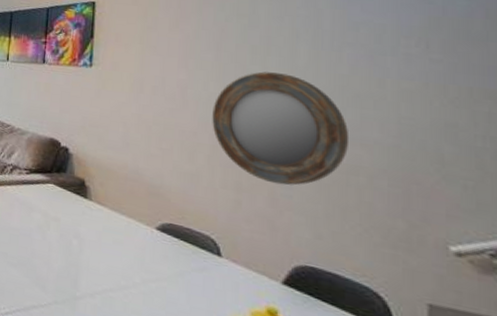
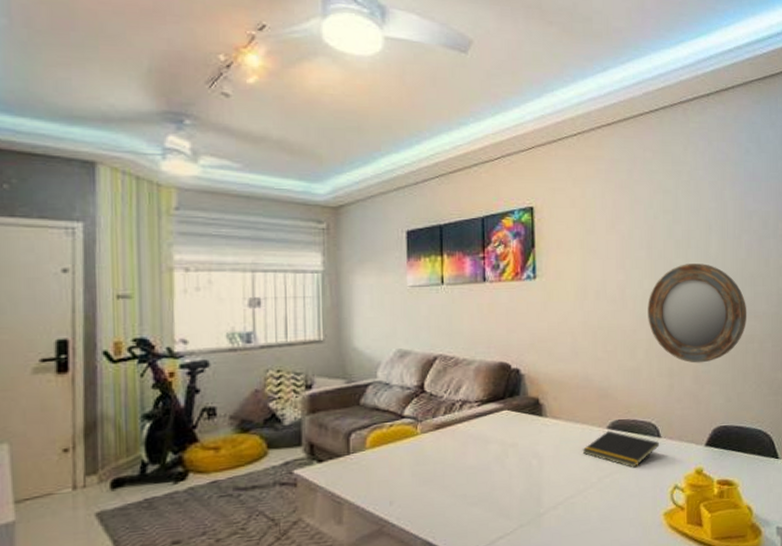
notepad: none [126,232,220,282] -> present [582,430,660,468]

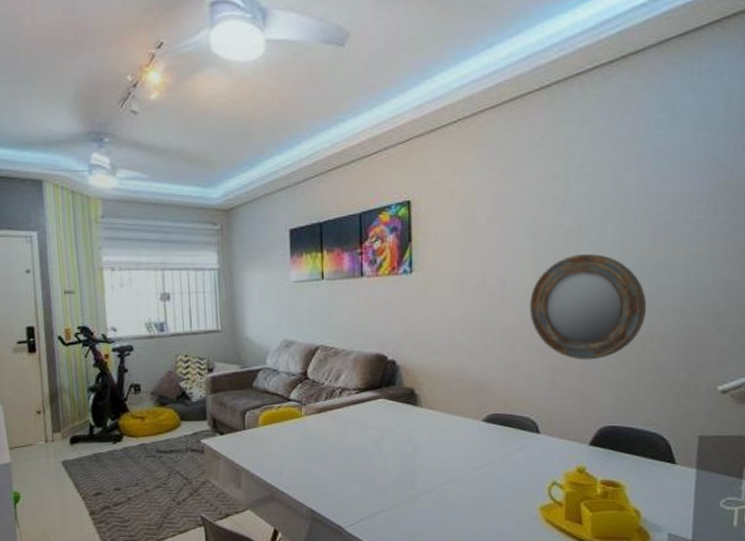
notepad: present [582,430,660,468] -> none [457,423,539,461]

